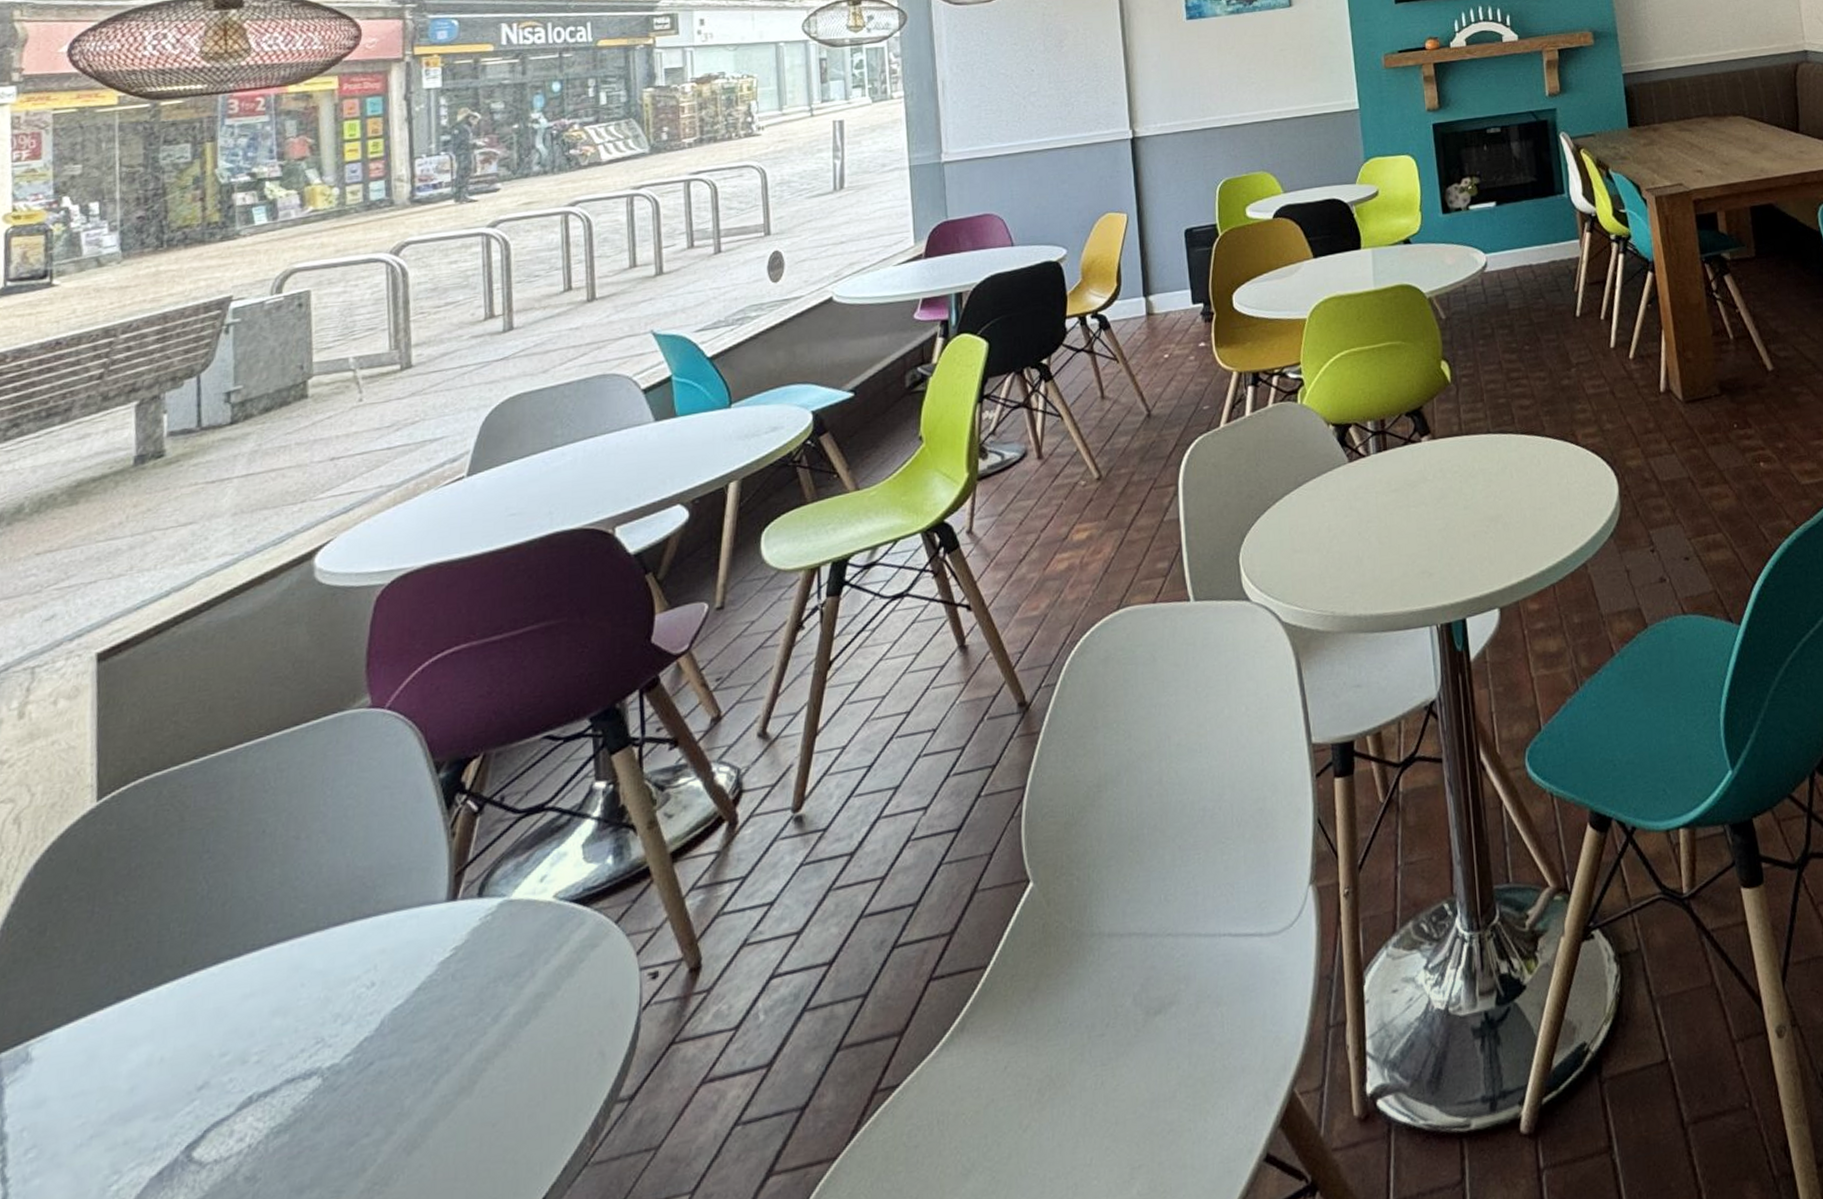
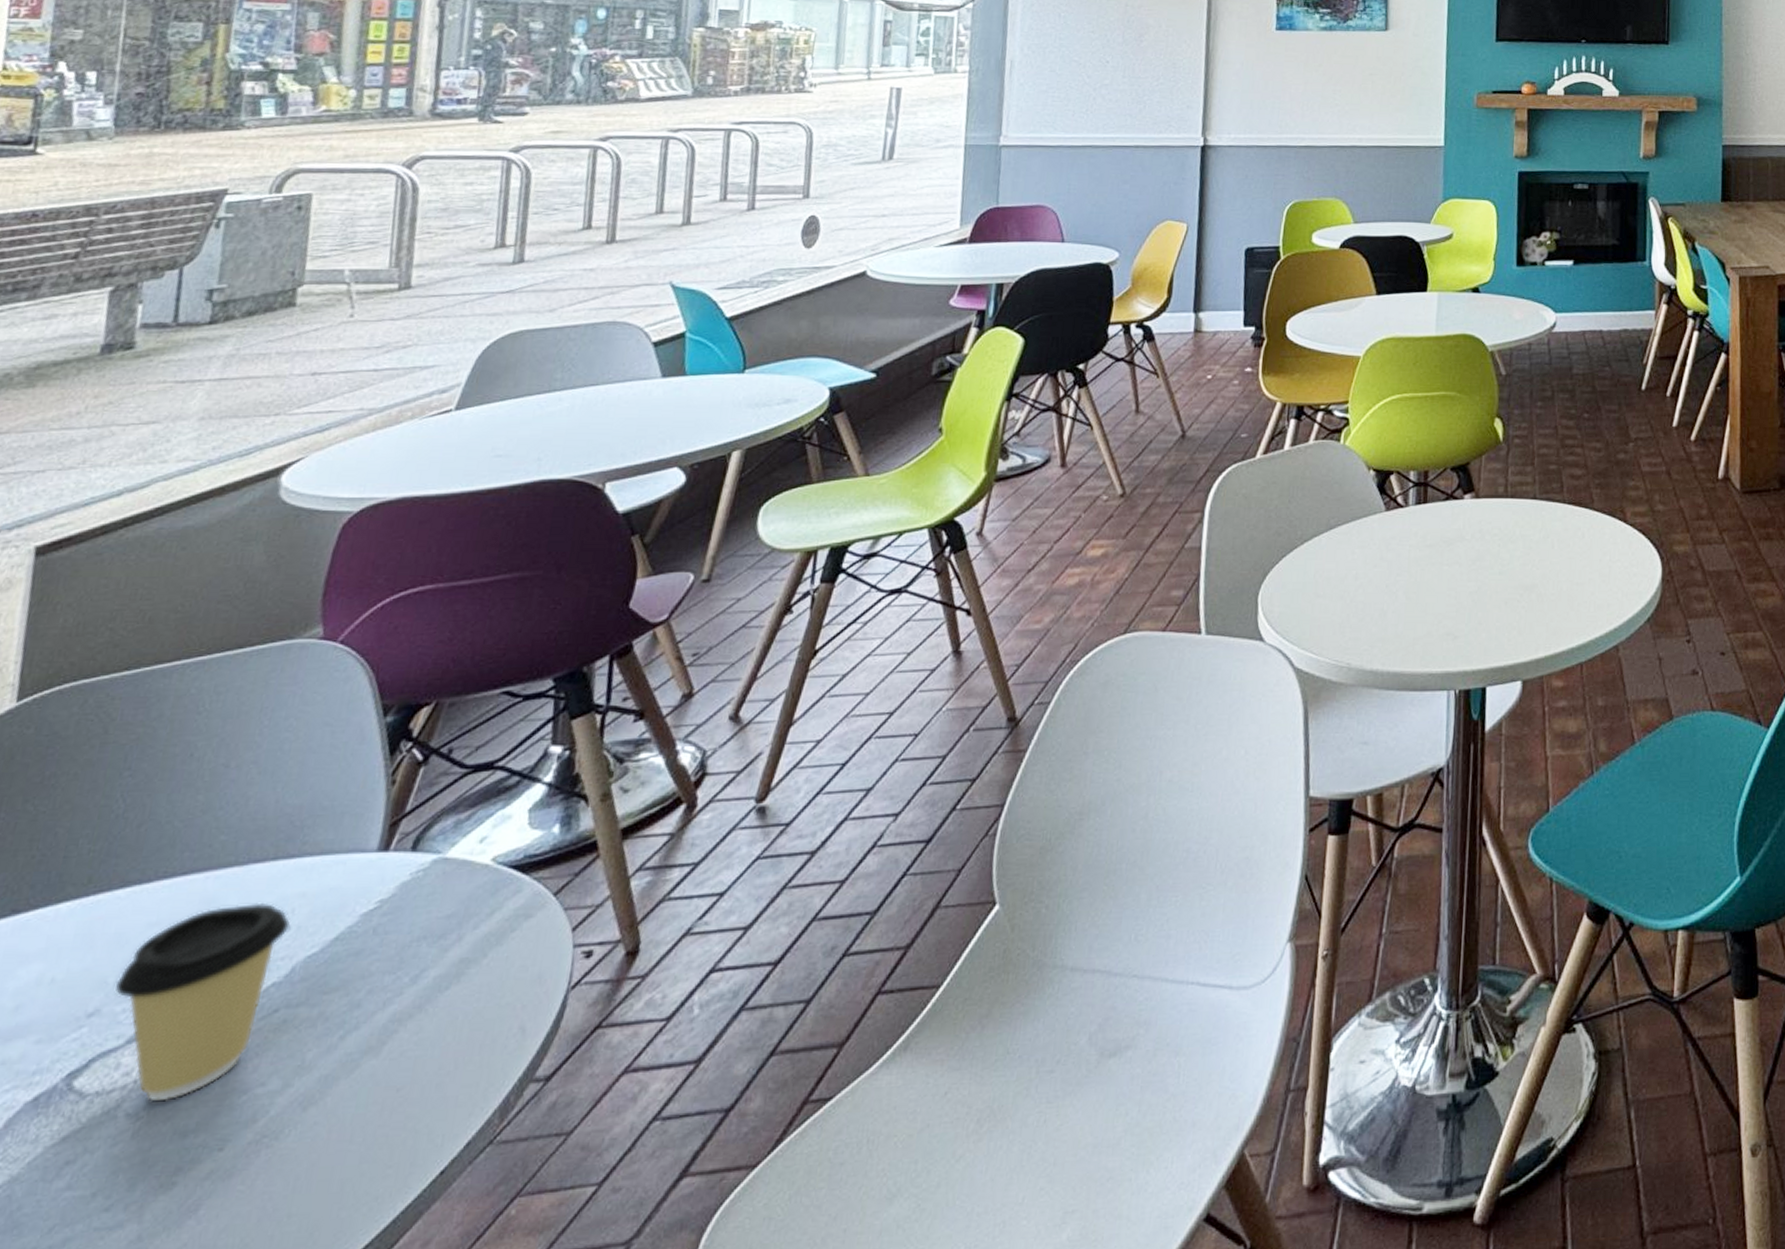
coffee cup: none [220,962,375,1164] -> present [115,902,291,1102]

